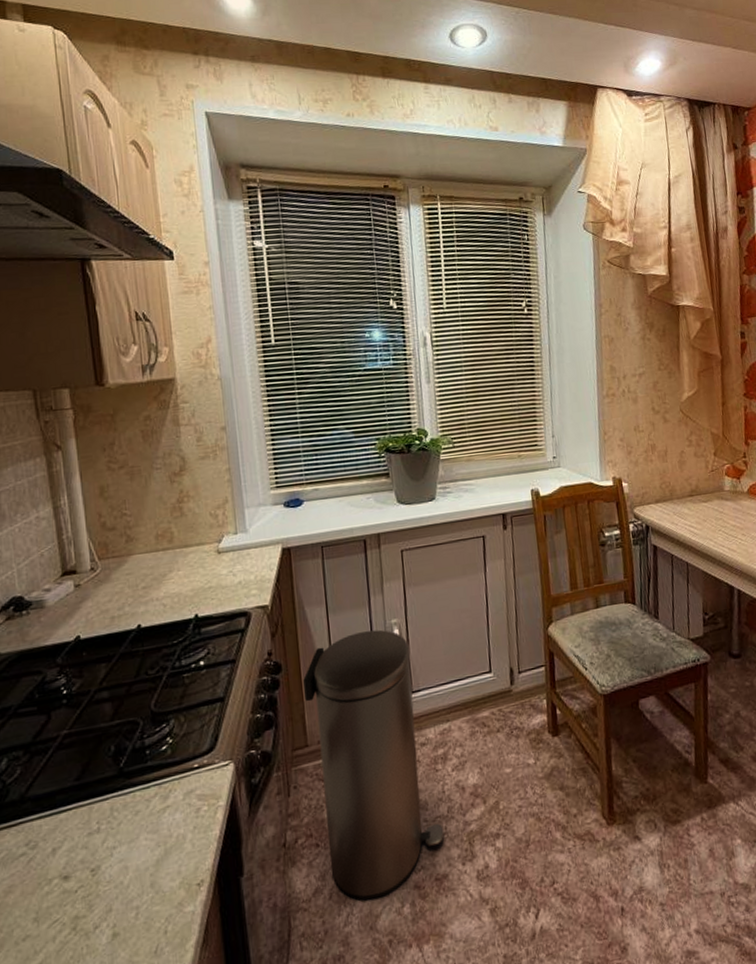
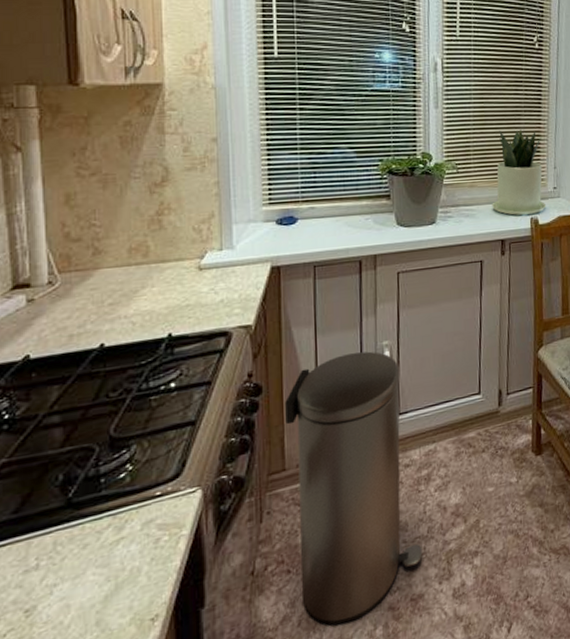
planter: none [490,399,547,488] -> present [492,130,547,215]

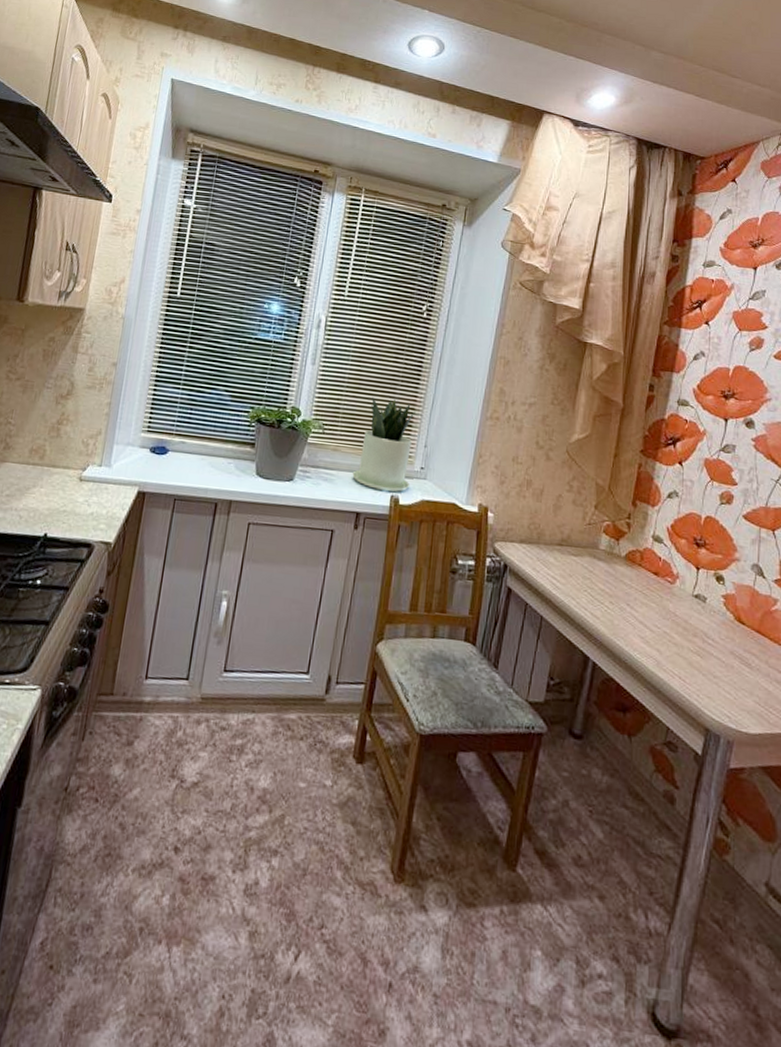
pedal bin: present [285,351,423,626] -> none [102,593,234,878]

